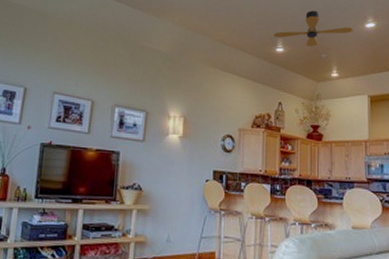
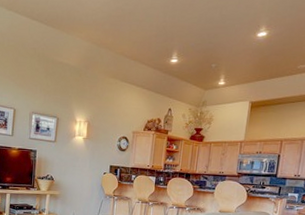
ceiling fan: present [273,10,354,47] -> none [169,21,246,57]

